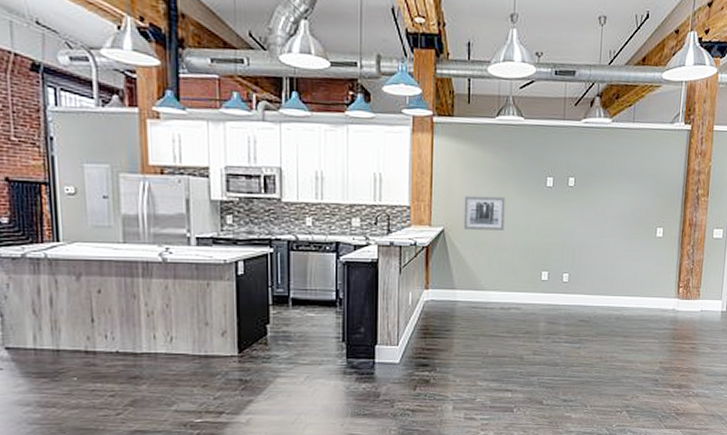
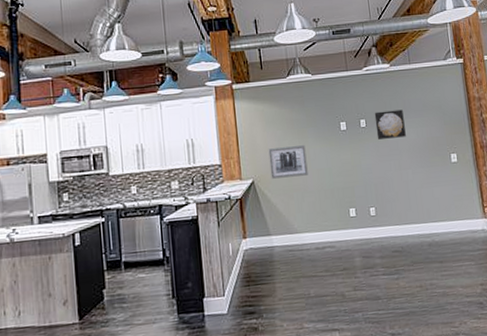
wall art: none [584,171,617,203] -> present [374,109,406,140]

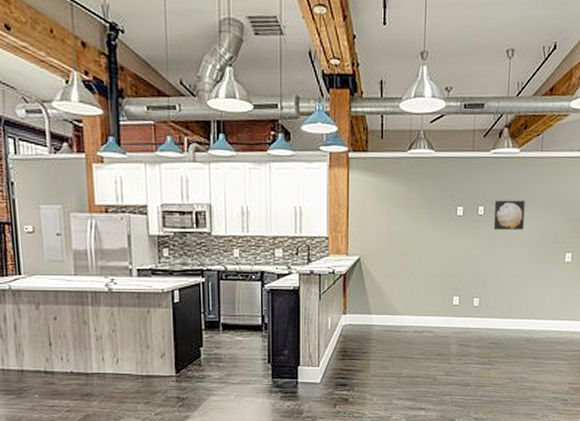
wall art: present [268,144,308,179] -> none [378,225,418,258]

